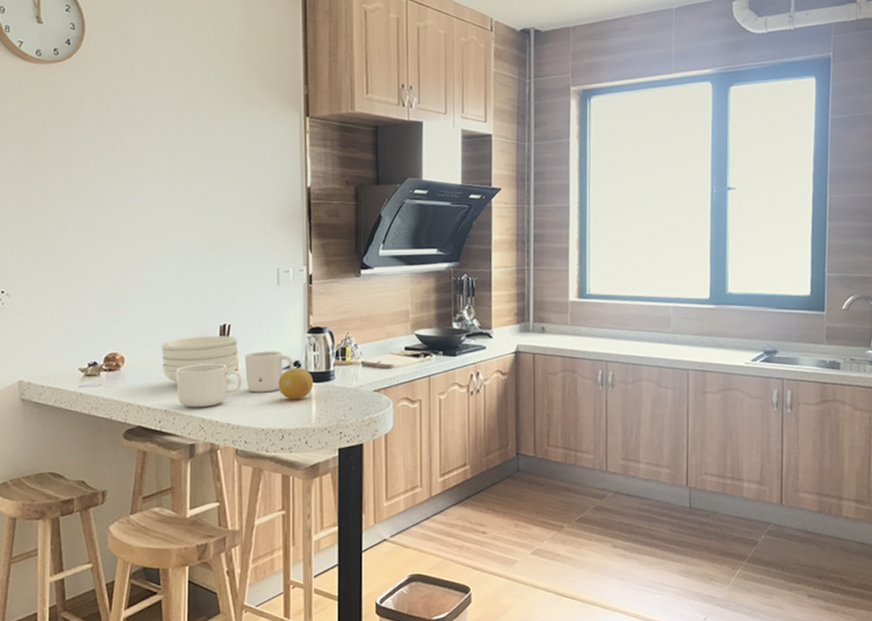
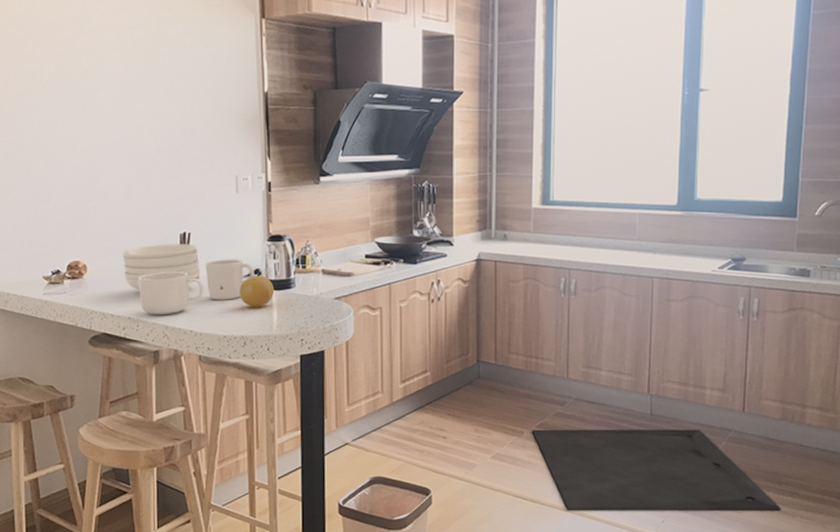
door mat: none [571,523,823,608] -> present [531,429,781,511]

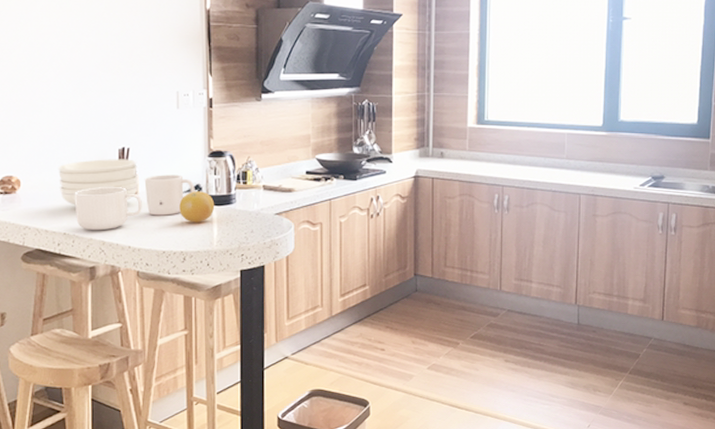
door mat: present [531,429,781,511] -> none [466,338,696,418]

